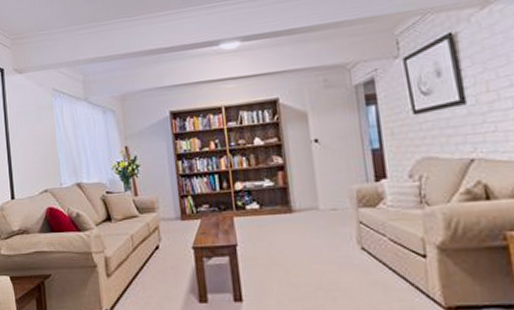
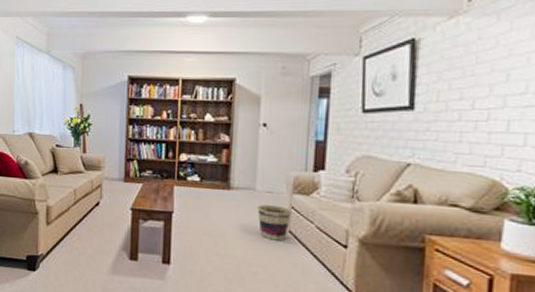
basket: none [324,222,362,261] -> present [257,205,292,241]

